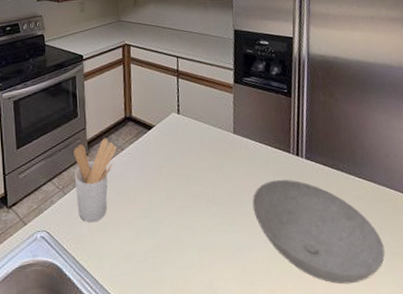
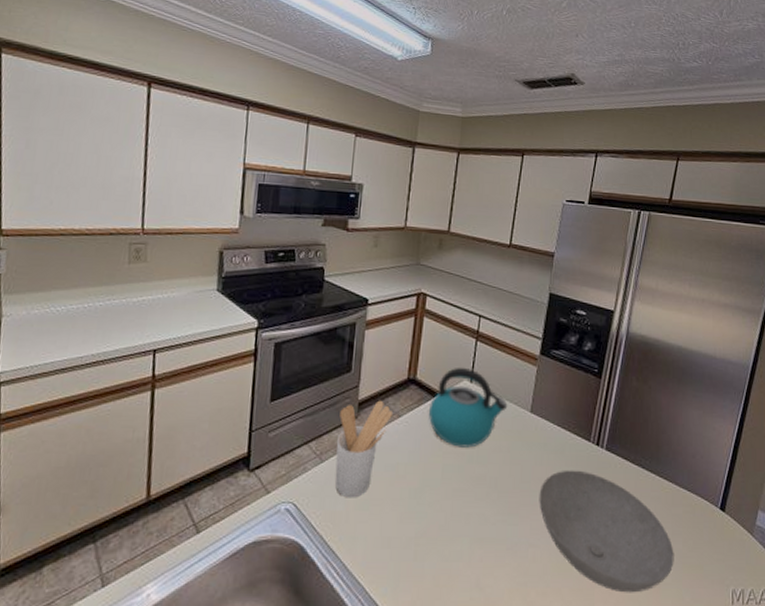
kettle: none [146,102,213,170] -> present [428,367,508,448]

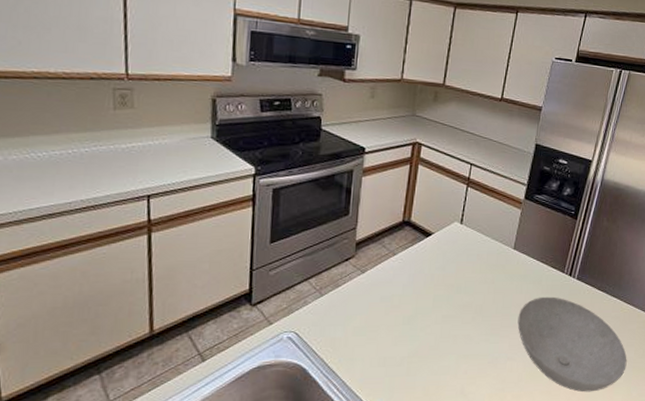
utensil holder: present [335,400,392,498] -> none [334,240,388,326]
kettle: present [428,367,508,448] -> none [421,210,494,280]

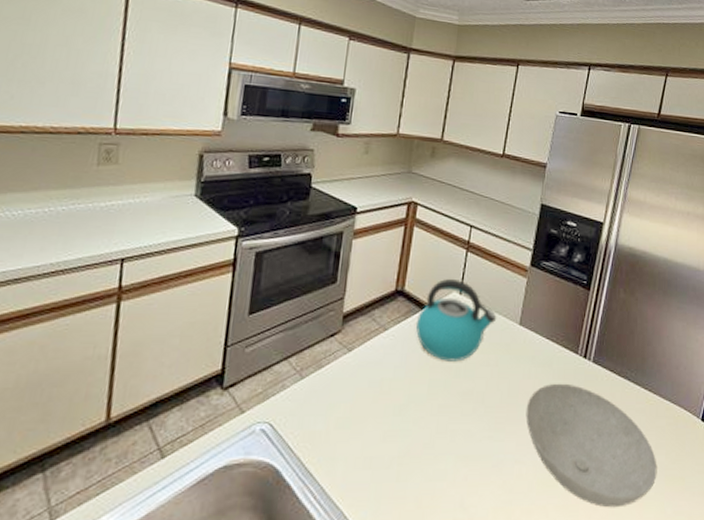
kettle: none [421,210,494,280] -> present [415,278,497,362]

